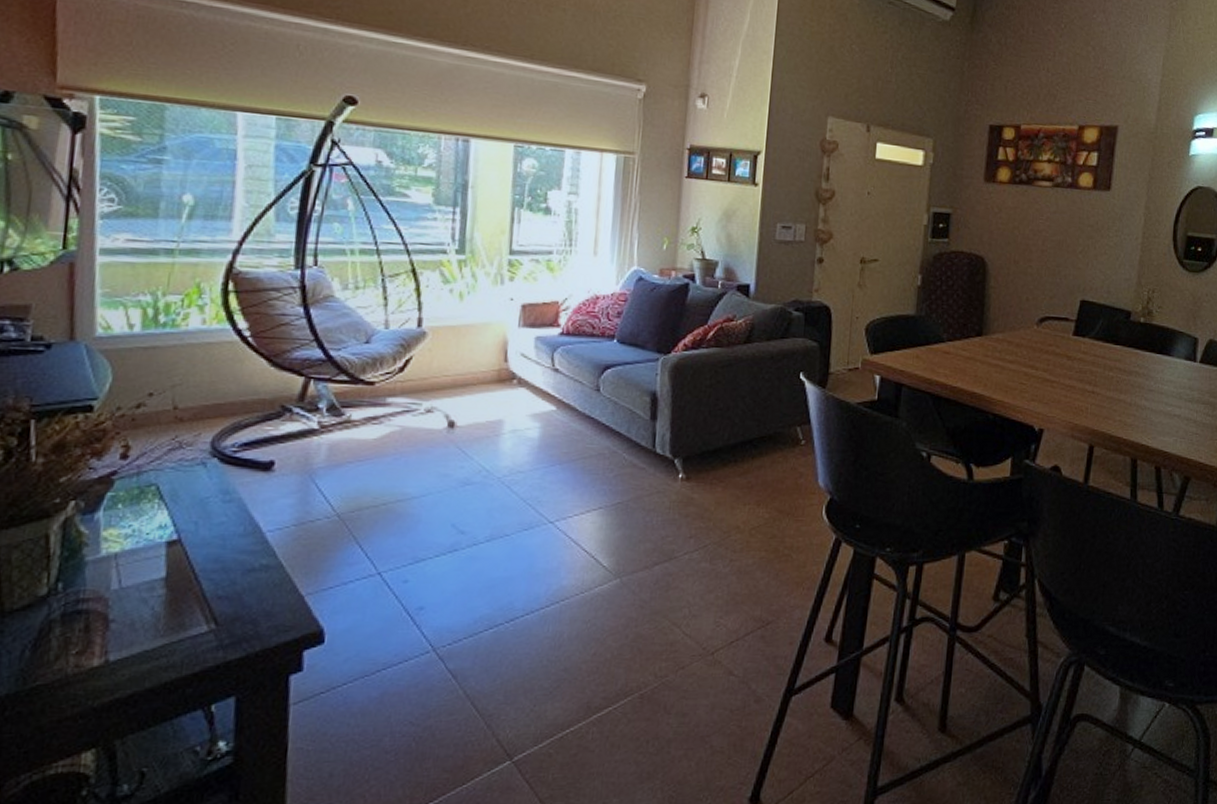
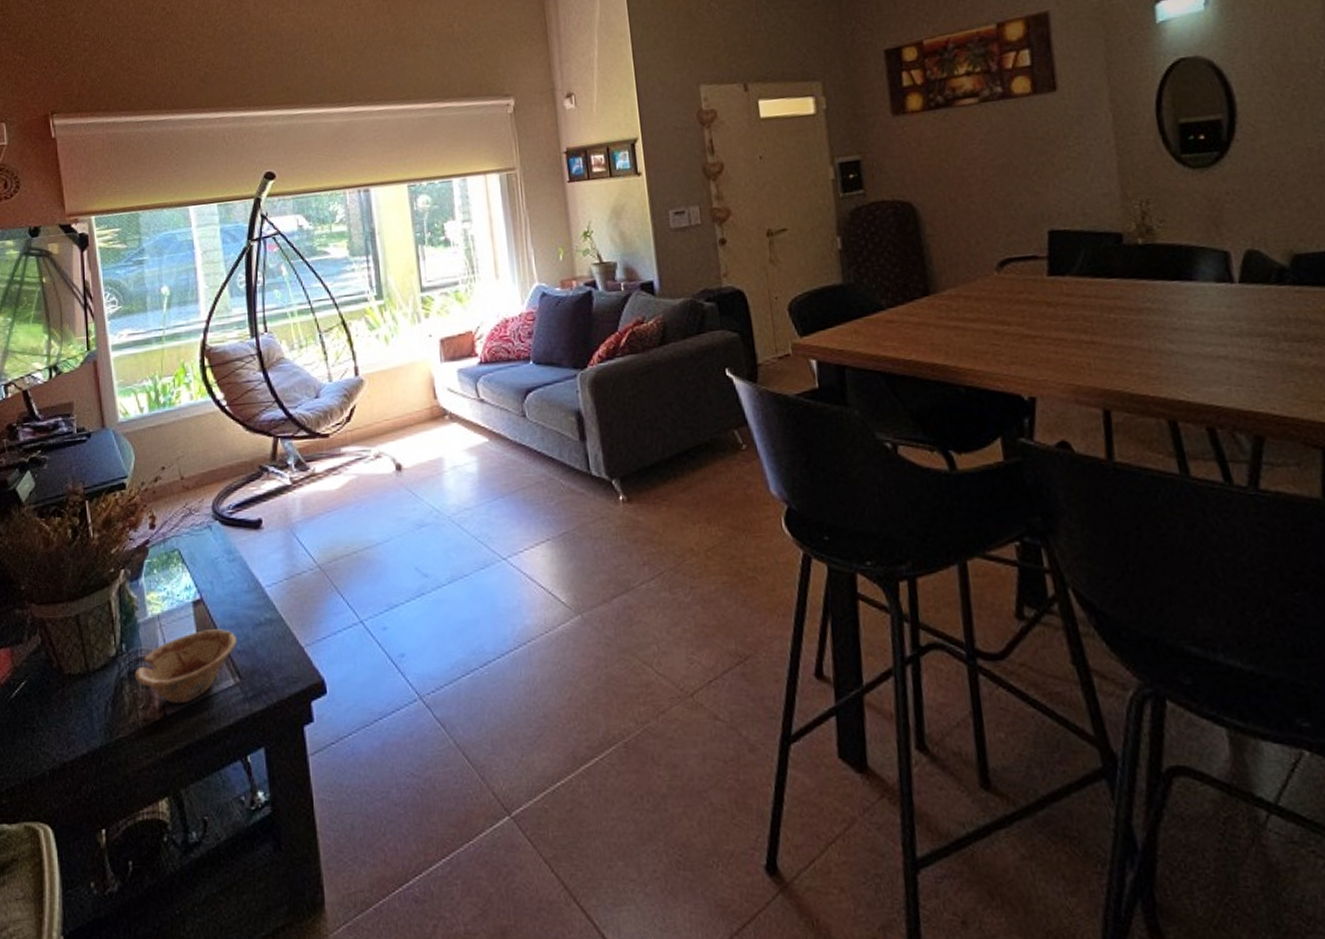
dish: none [70,573,220,649] -> present [134,629,237,703]

